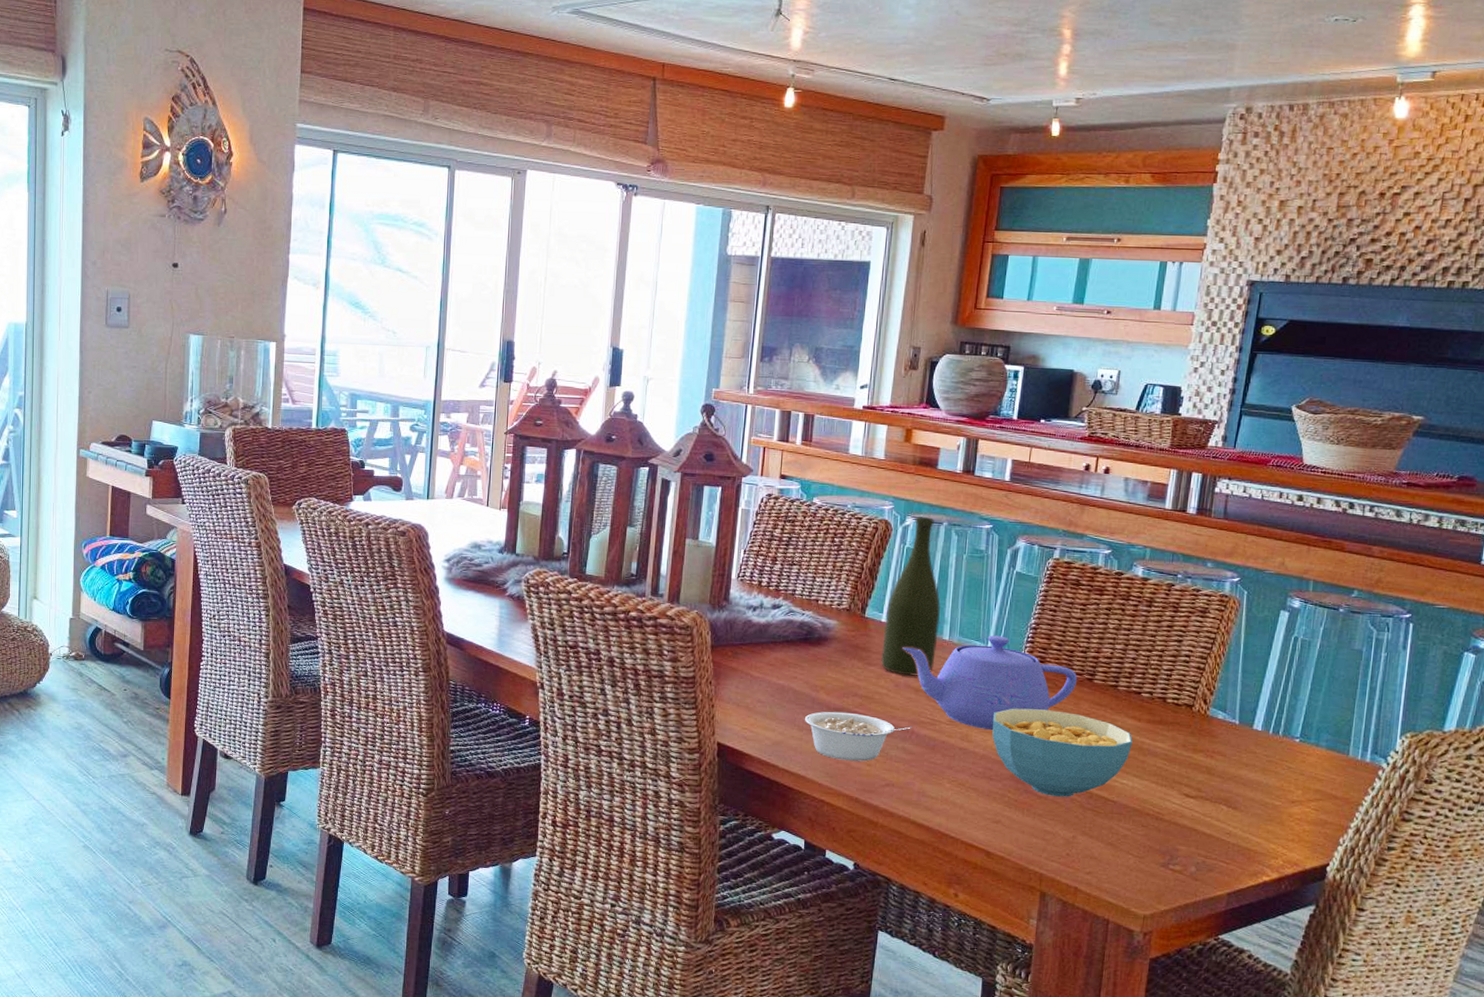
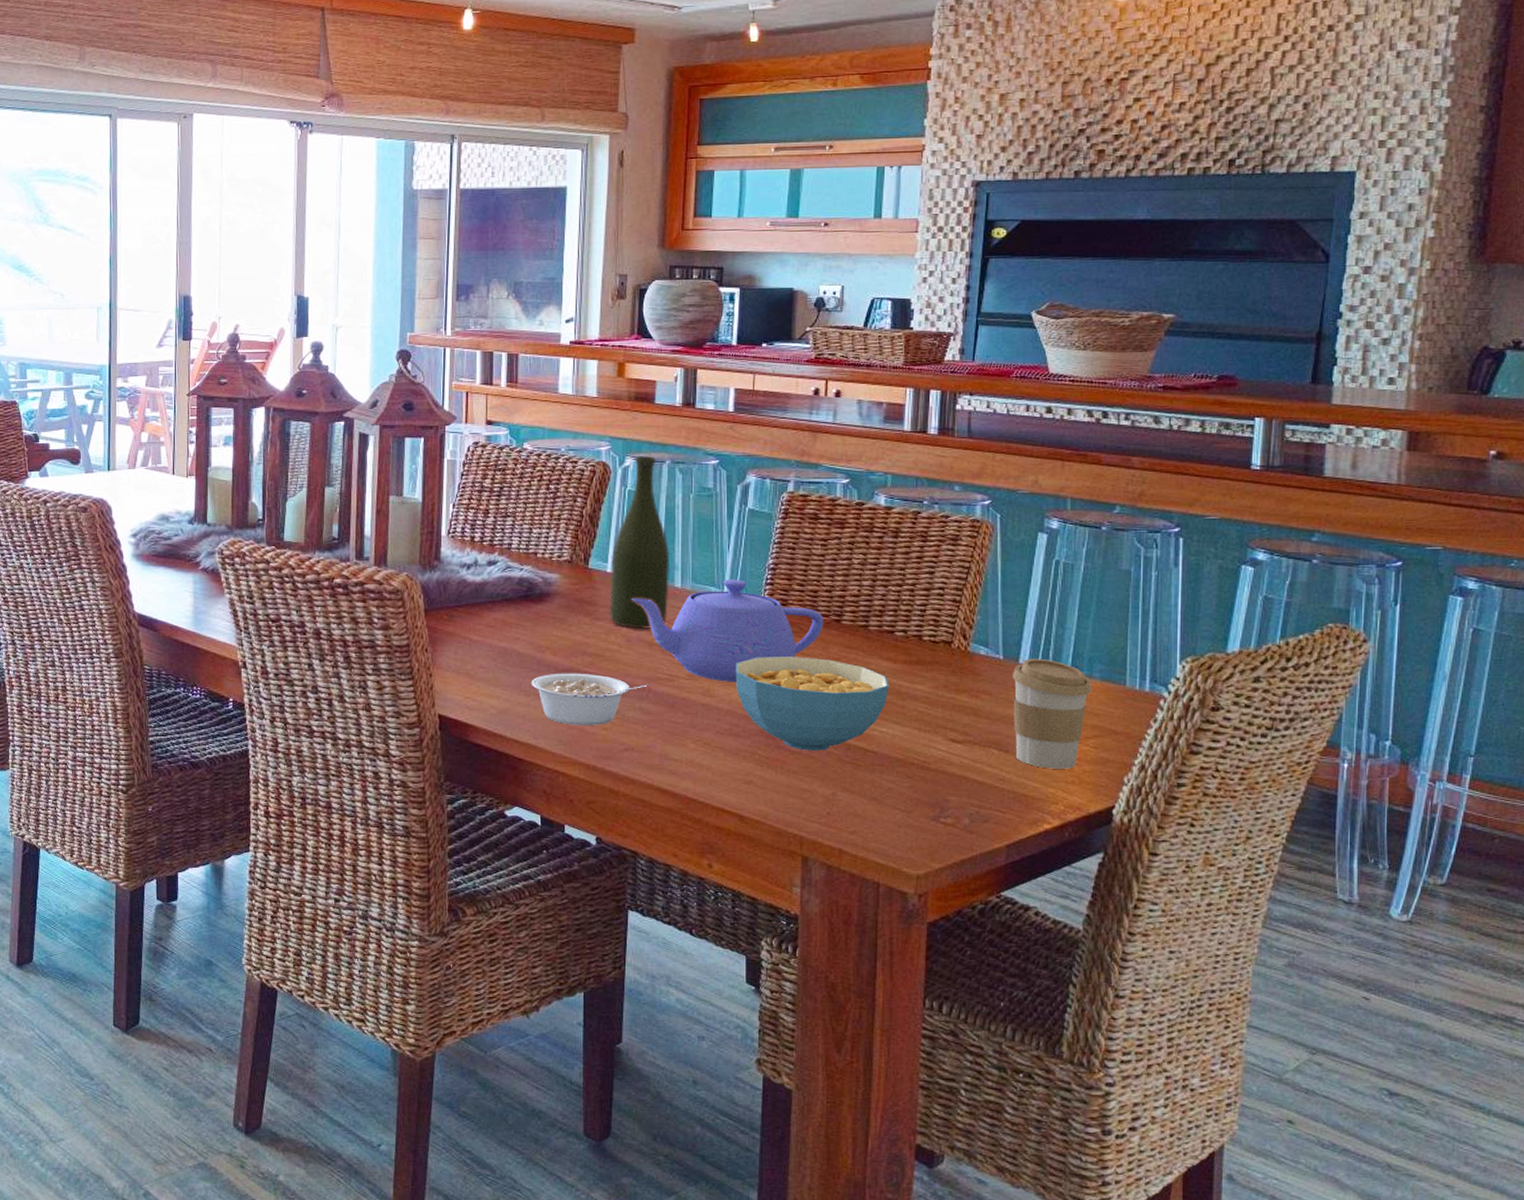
coffee cup: none [1242,725,1318,828] -> present [1012,658,1092,769]

